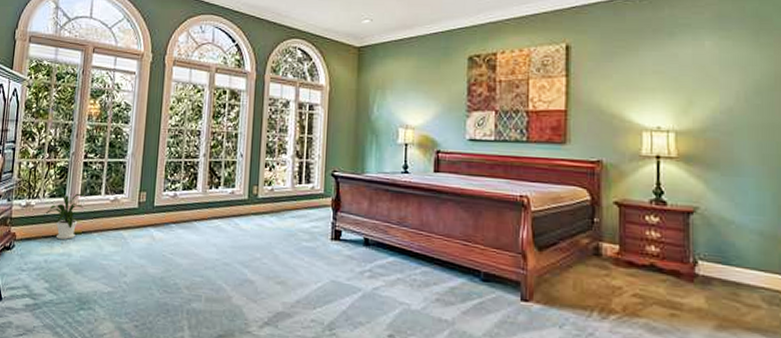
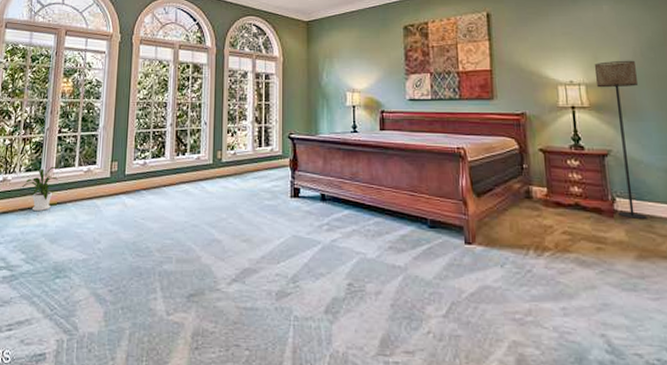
floor lamp: none [687,105,739,287] -> present [594,60,647,220]

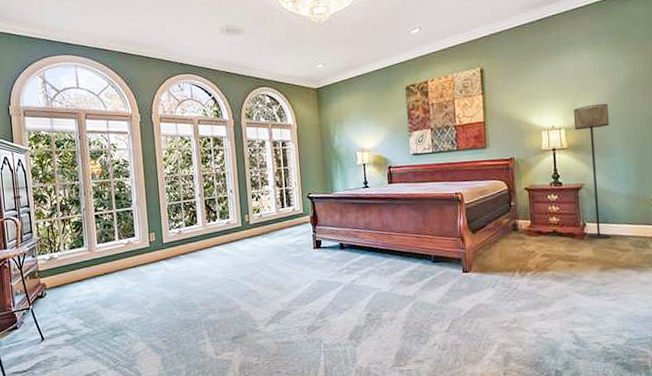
house plant: present [20,164,63,211] -> none [67,241,105,282]

